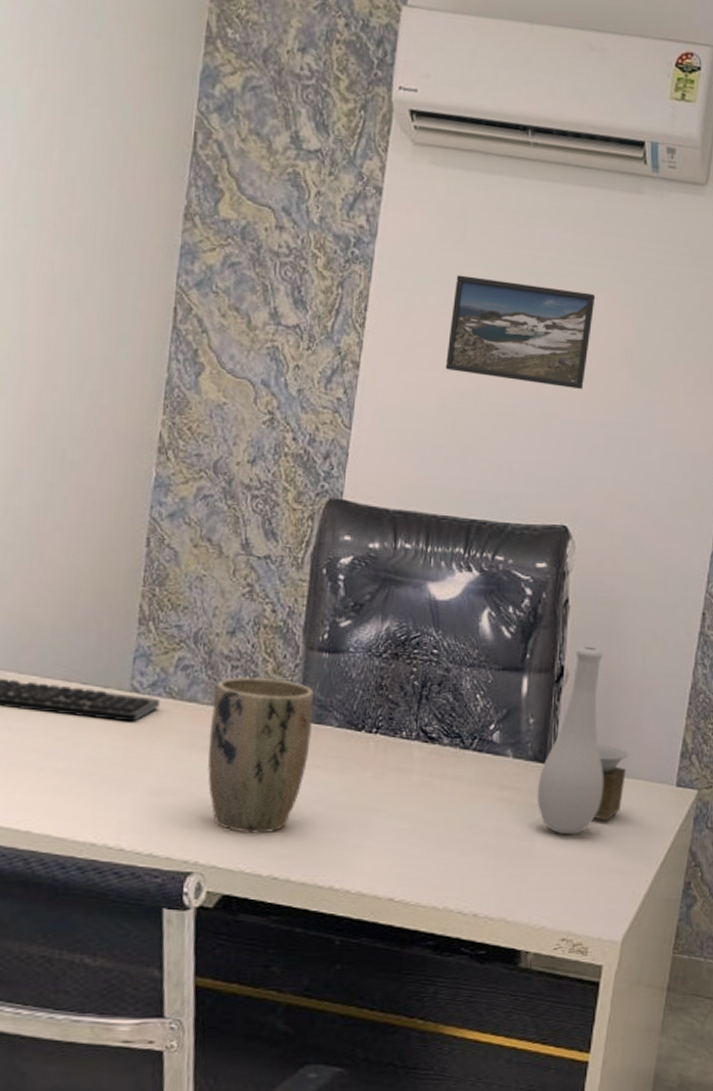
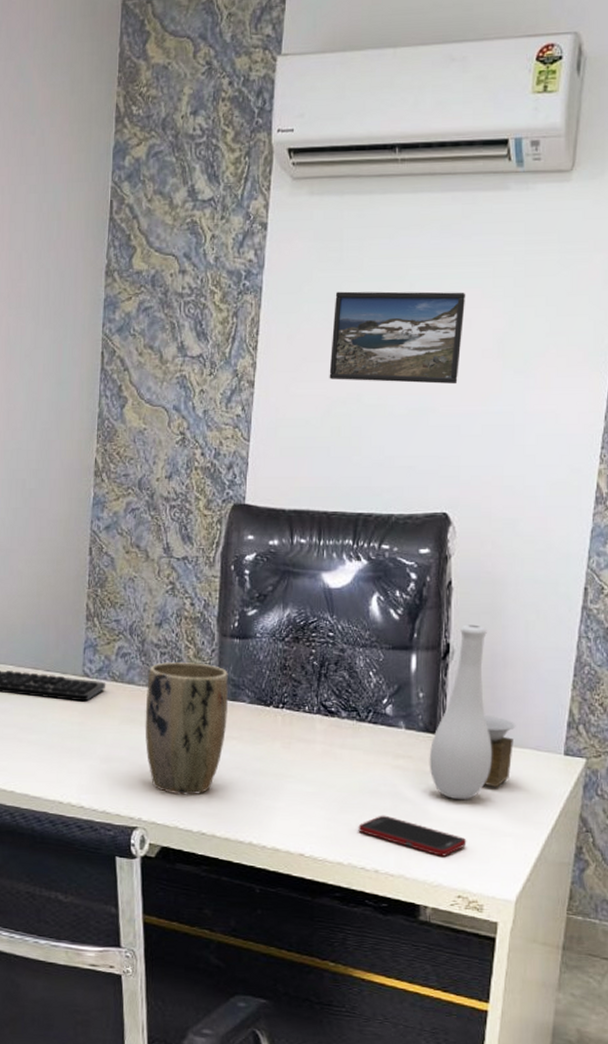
cell phone: none [456,852,574,897] -> present [358,815,467,857]

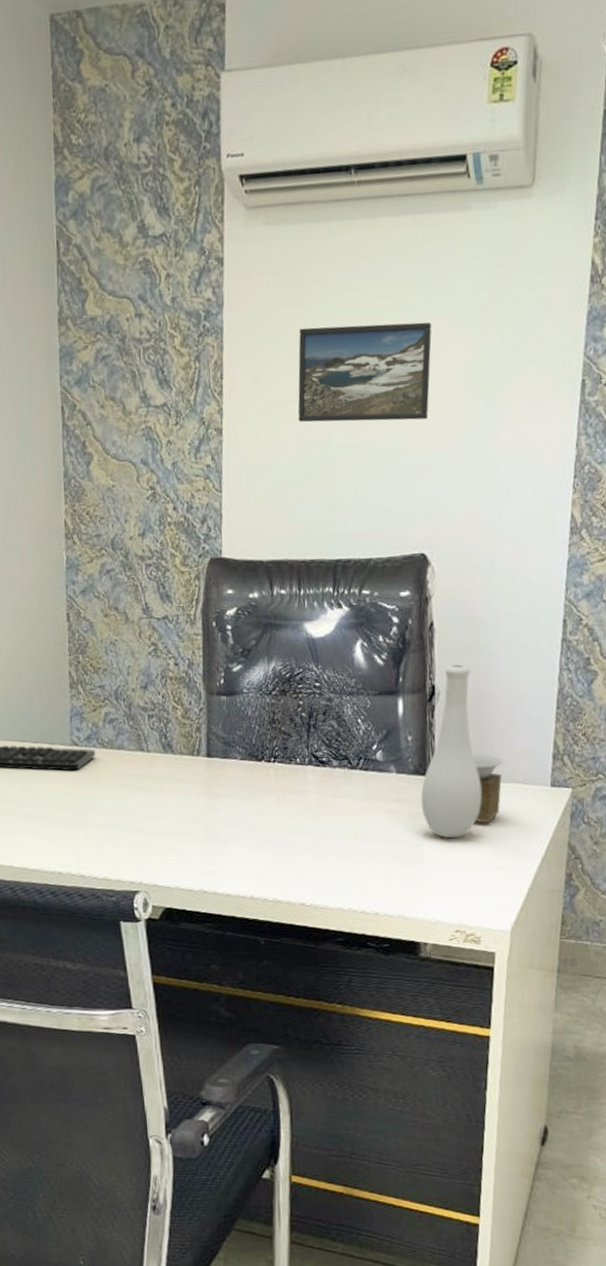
plant pot: present [145,662,229,795] -> none [137,723,220,856]
cell phone: present [358,815,467,857] -> none [356,859,462,894]

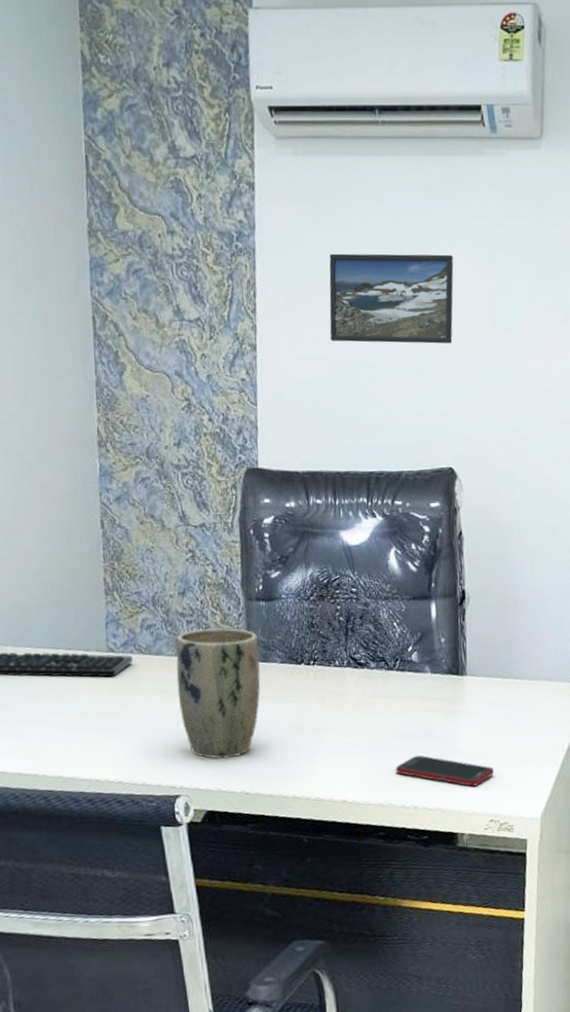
plant pot: none [137,723,220,856] -> present [176,628,261,759]
cell phone: none [356,859,462,894] -> present [395,755,495,787]
vase: present [420,664,504,839] -> none [454,571,530,734]

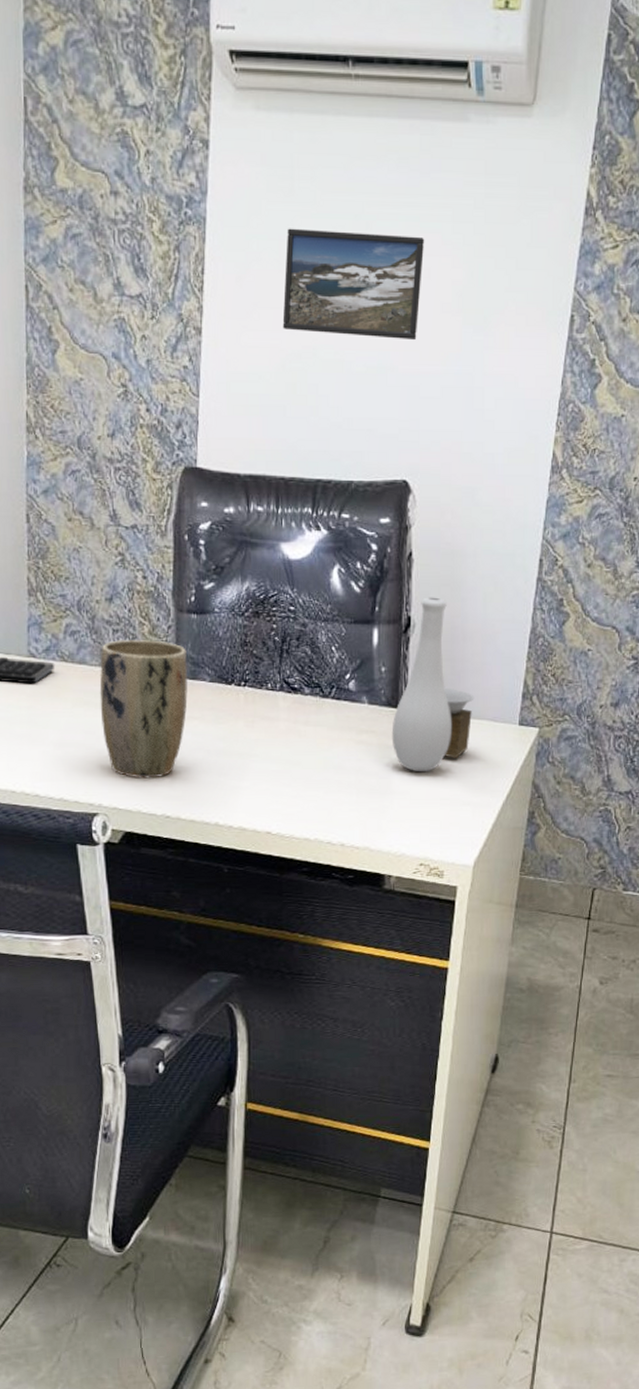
cell phone: present [395,755,495,787] -> none [324,790,428,827]
vase: none [454,571,530,734] -> present [391,597,474,773]

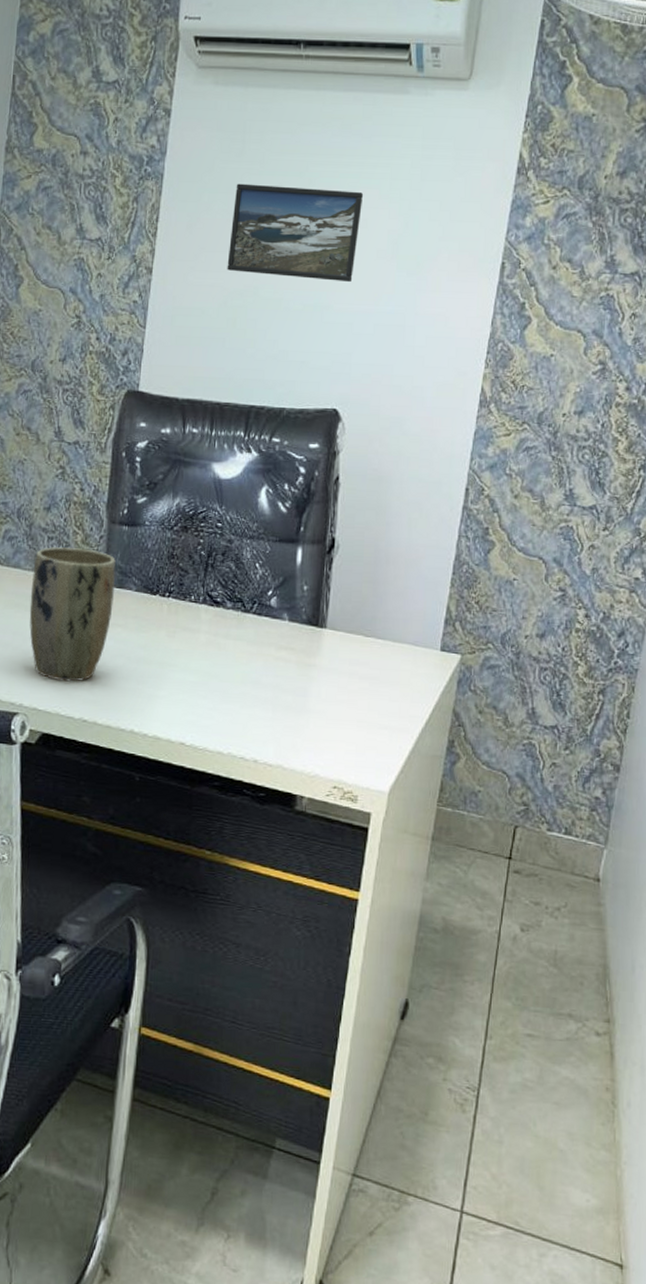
vase: present [391,597,474,773] -> none [310,520,396,693]

